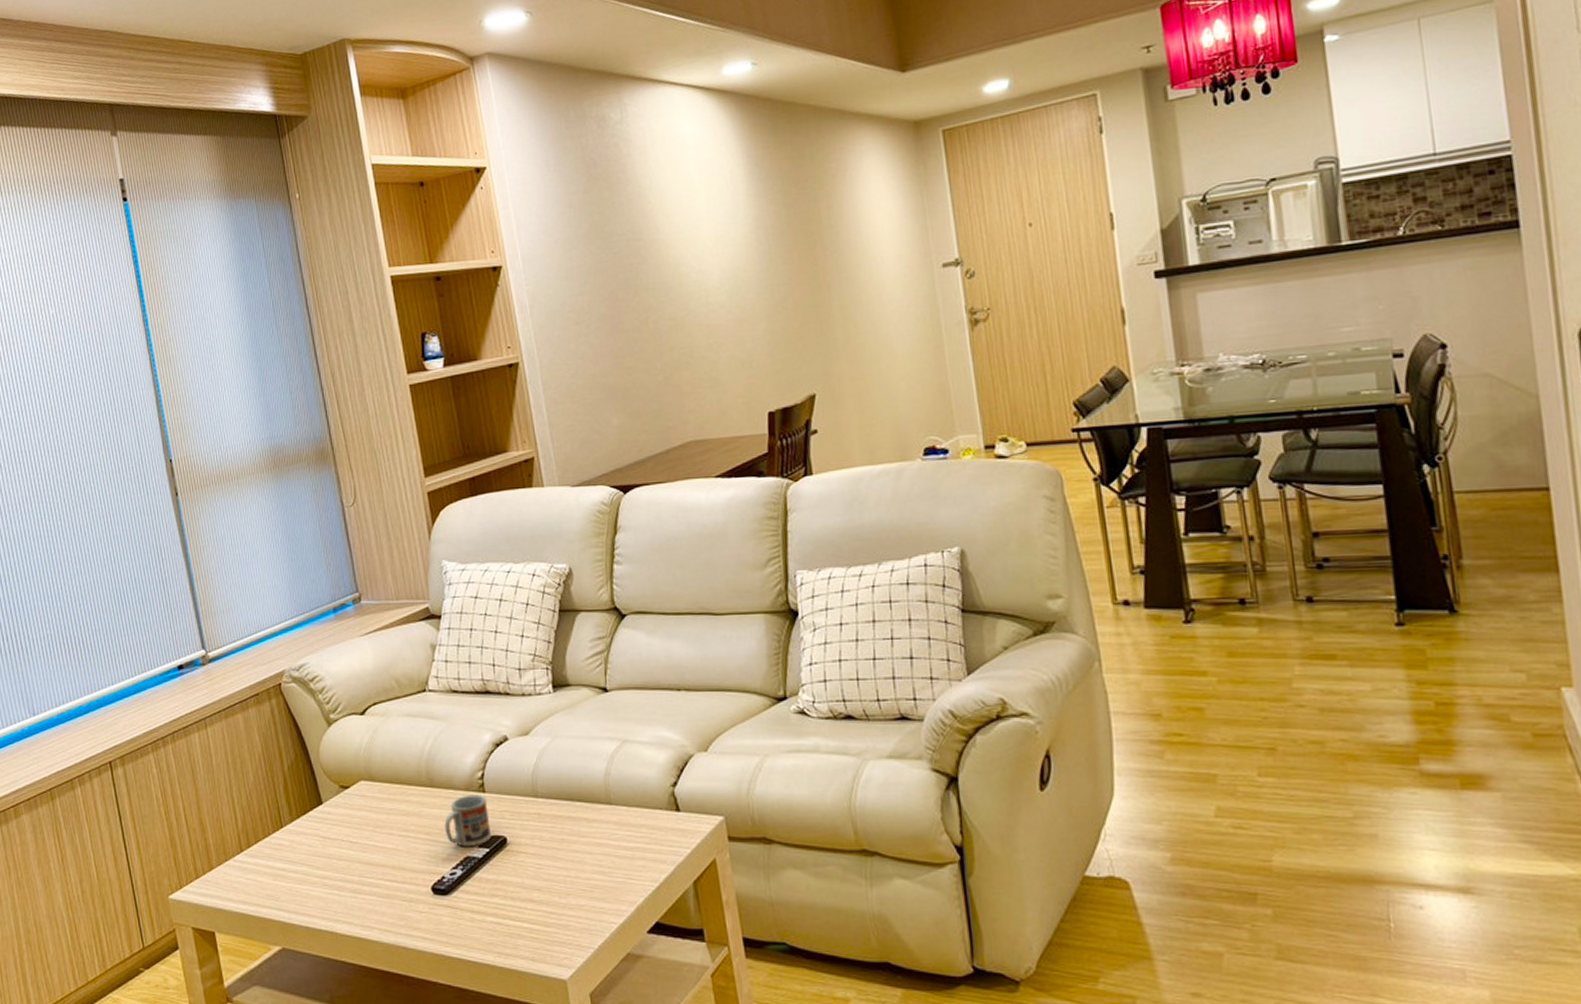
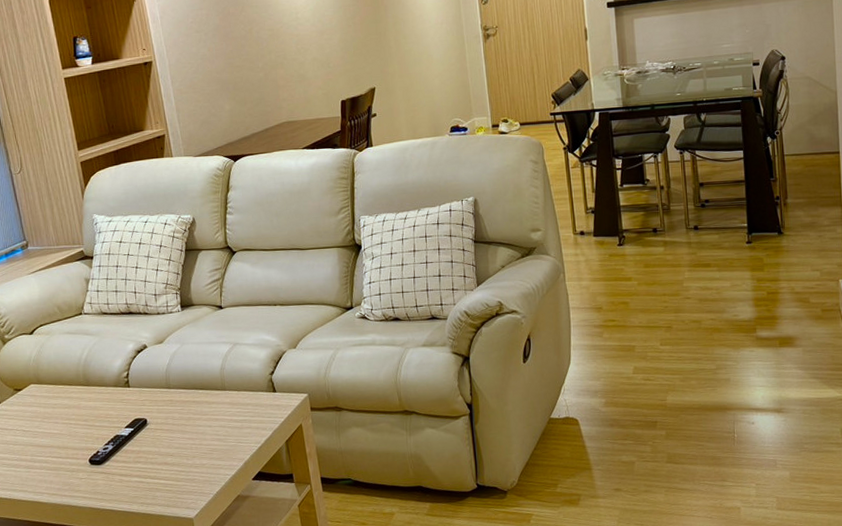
cup: present [444,794,492,847] -> none [98,389,135,429]

